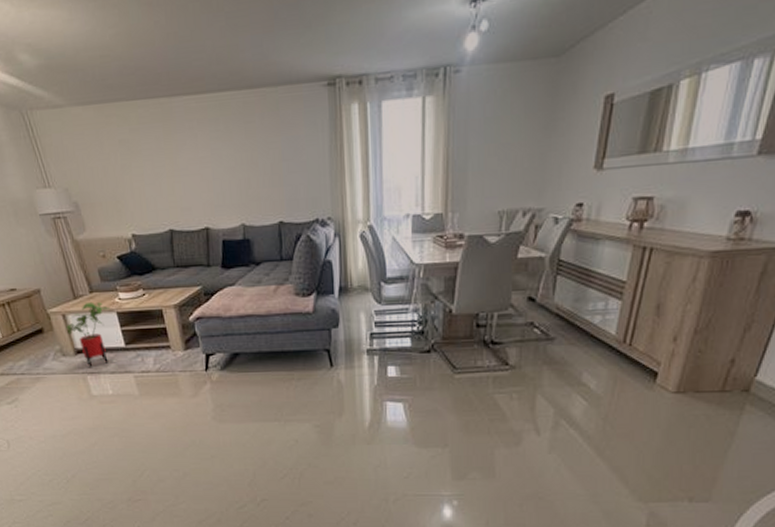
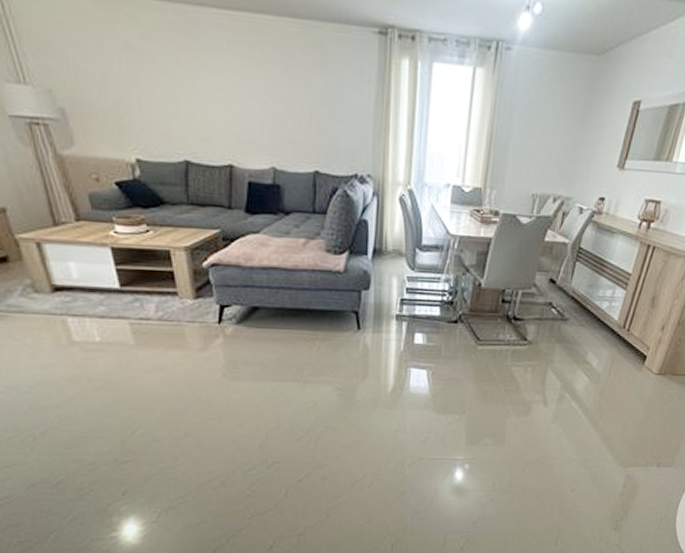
house plant: present [66,302,110,368] -> none [40,232,102,310]

